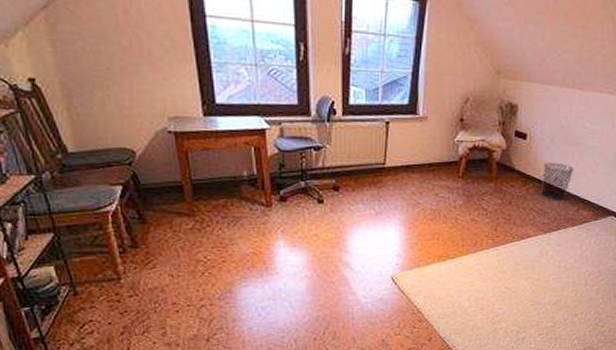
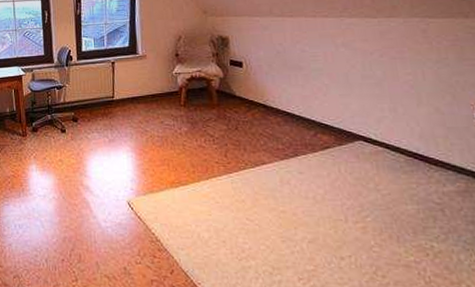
waste bin: present [540,162,574,201] -> none [266,86,301,125]

